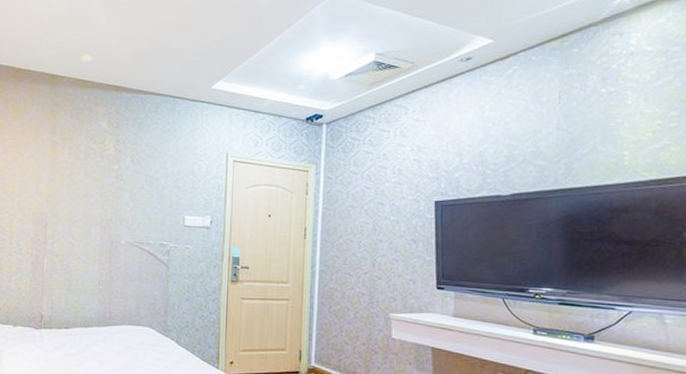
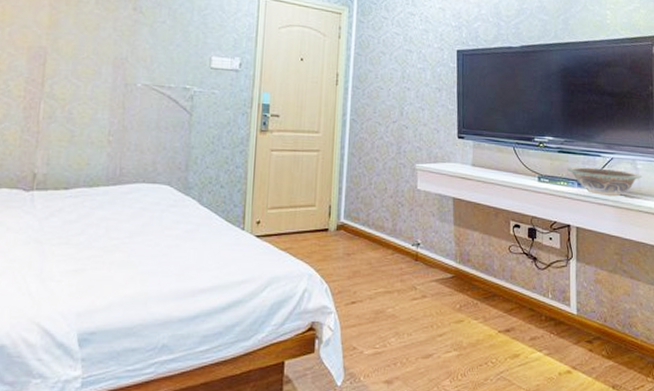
decorative bowl: none [571,319,673,354] -> present [567,167,642,197]

